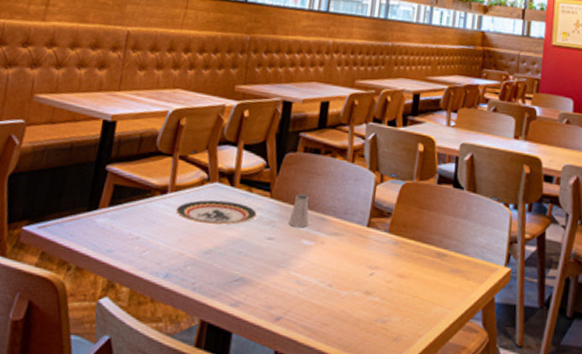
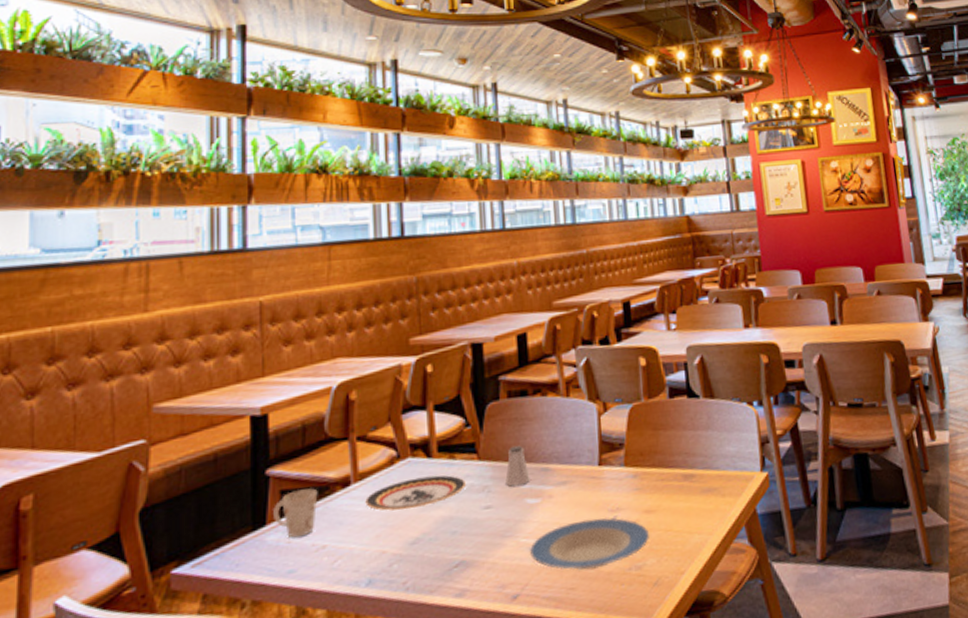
mug: none [104,187,142,226] -> present [273,488,318,538]
plate: none [296,269,398,313] -> present [529,517,649,571]

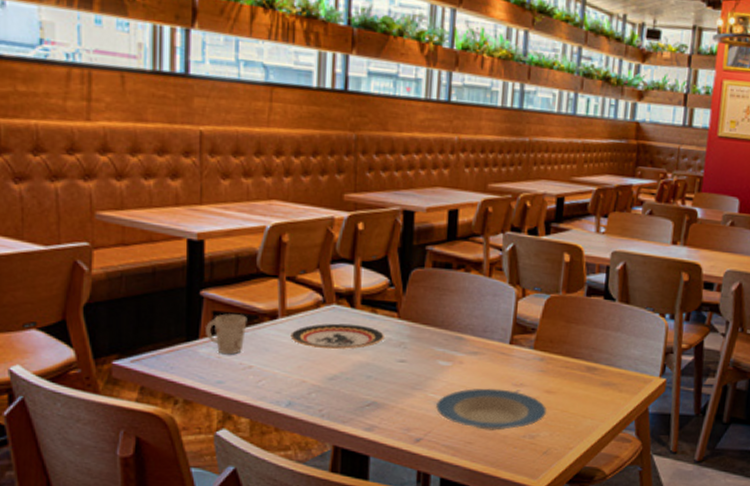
saltshaker: present [505,445,530,487] -> none [421,312,445,348]

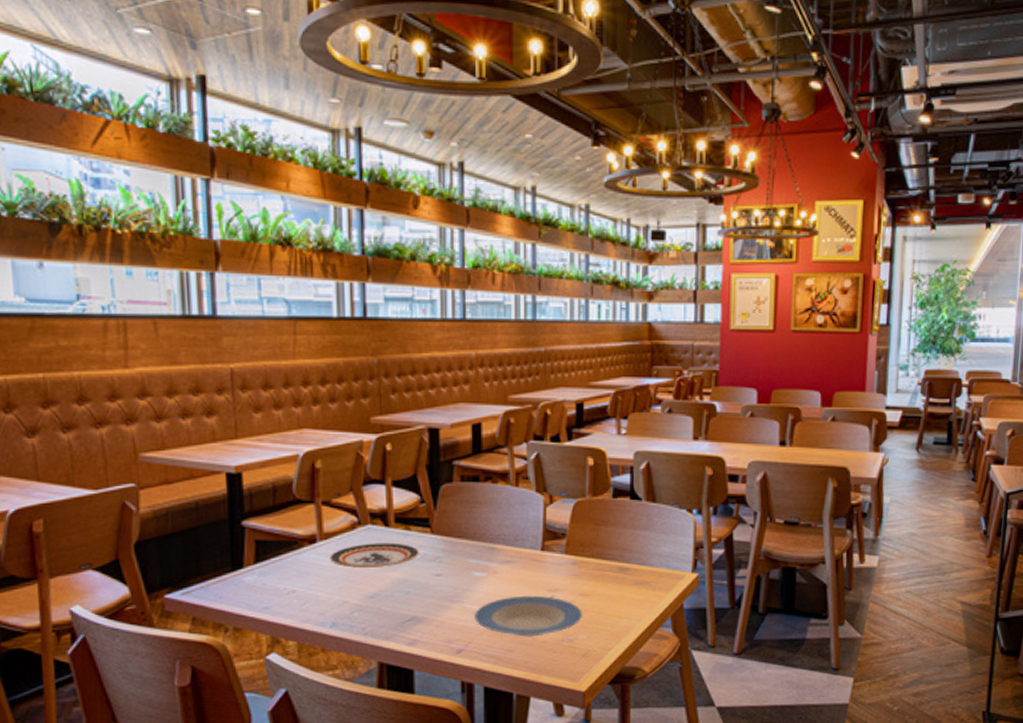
mug: present [206,314,248,355] -> none [249,541,288,581]

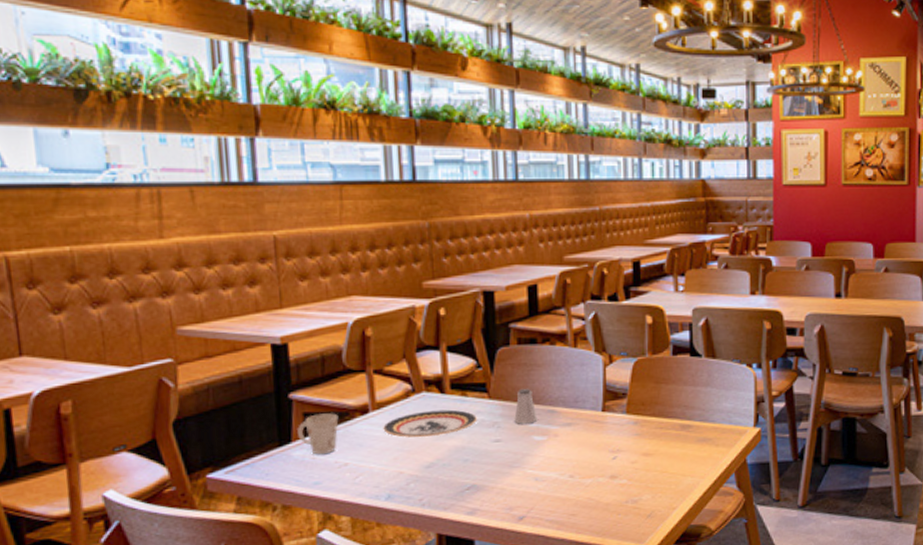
mug: none [249,541,288,581] -> present [298,413,339,455]
saltshaker: none [455,525,478,560] -> present [514,388,538,424]
plate: present [473,595,582,637] -> none [535,457,646,501]

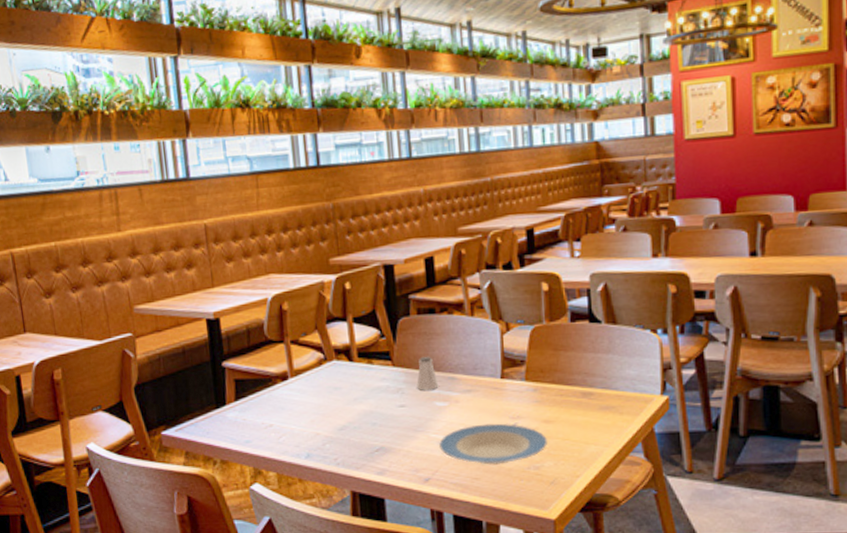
mug: present [298,413,339,455] -> none [230,379,263,417]
plate: present [383,409,477,438] -> none [301,376,383,403]
plate: none [535,457,646,501] -> present [438,423,547,465]

